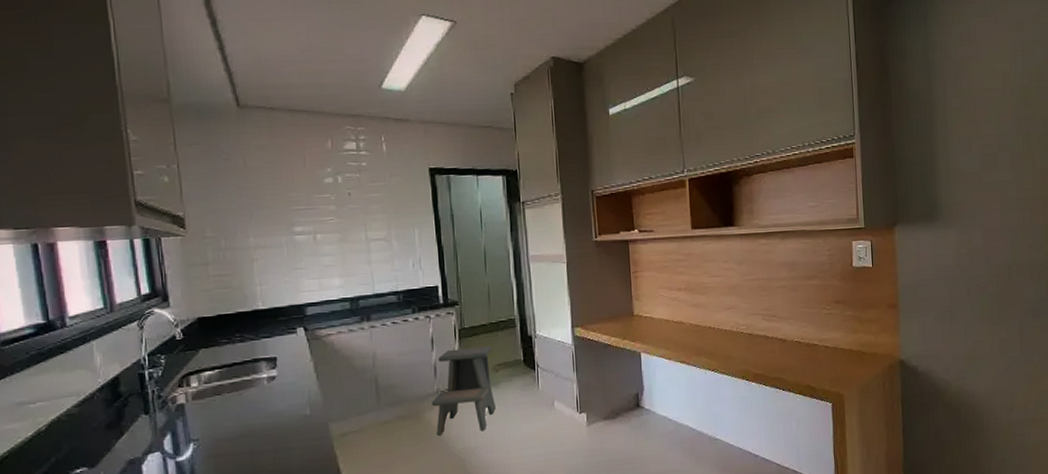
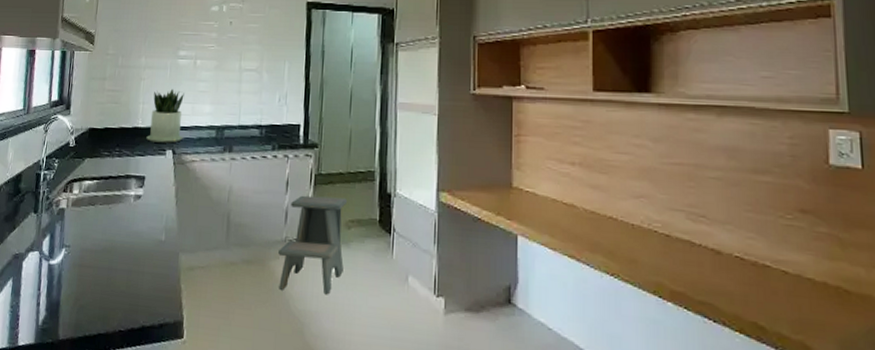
planter: none [270,266,314,323] -> present [146,88,184,143]

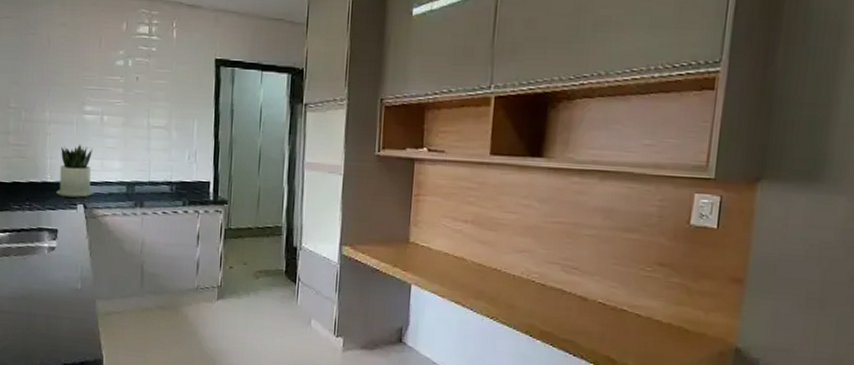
step stool: present [278,195,347,295] -> none [191,248,255,336]

